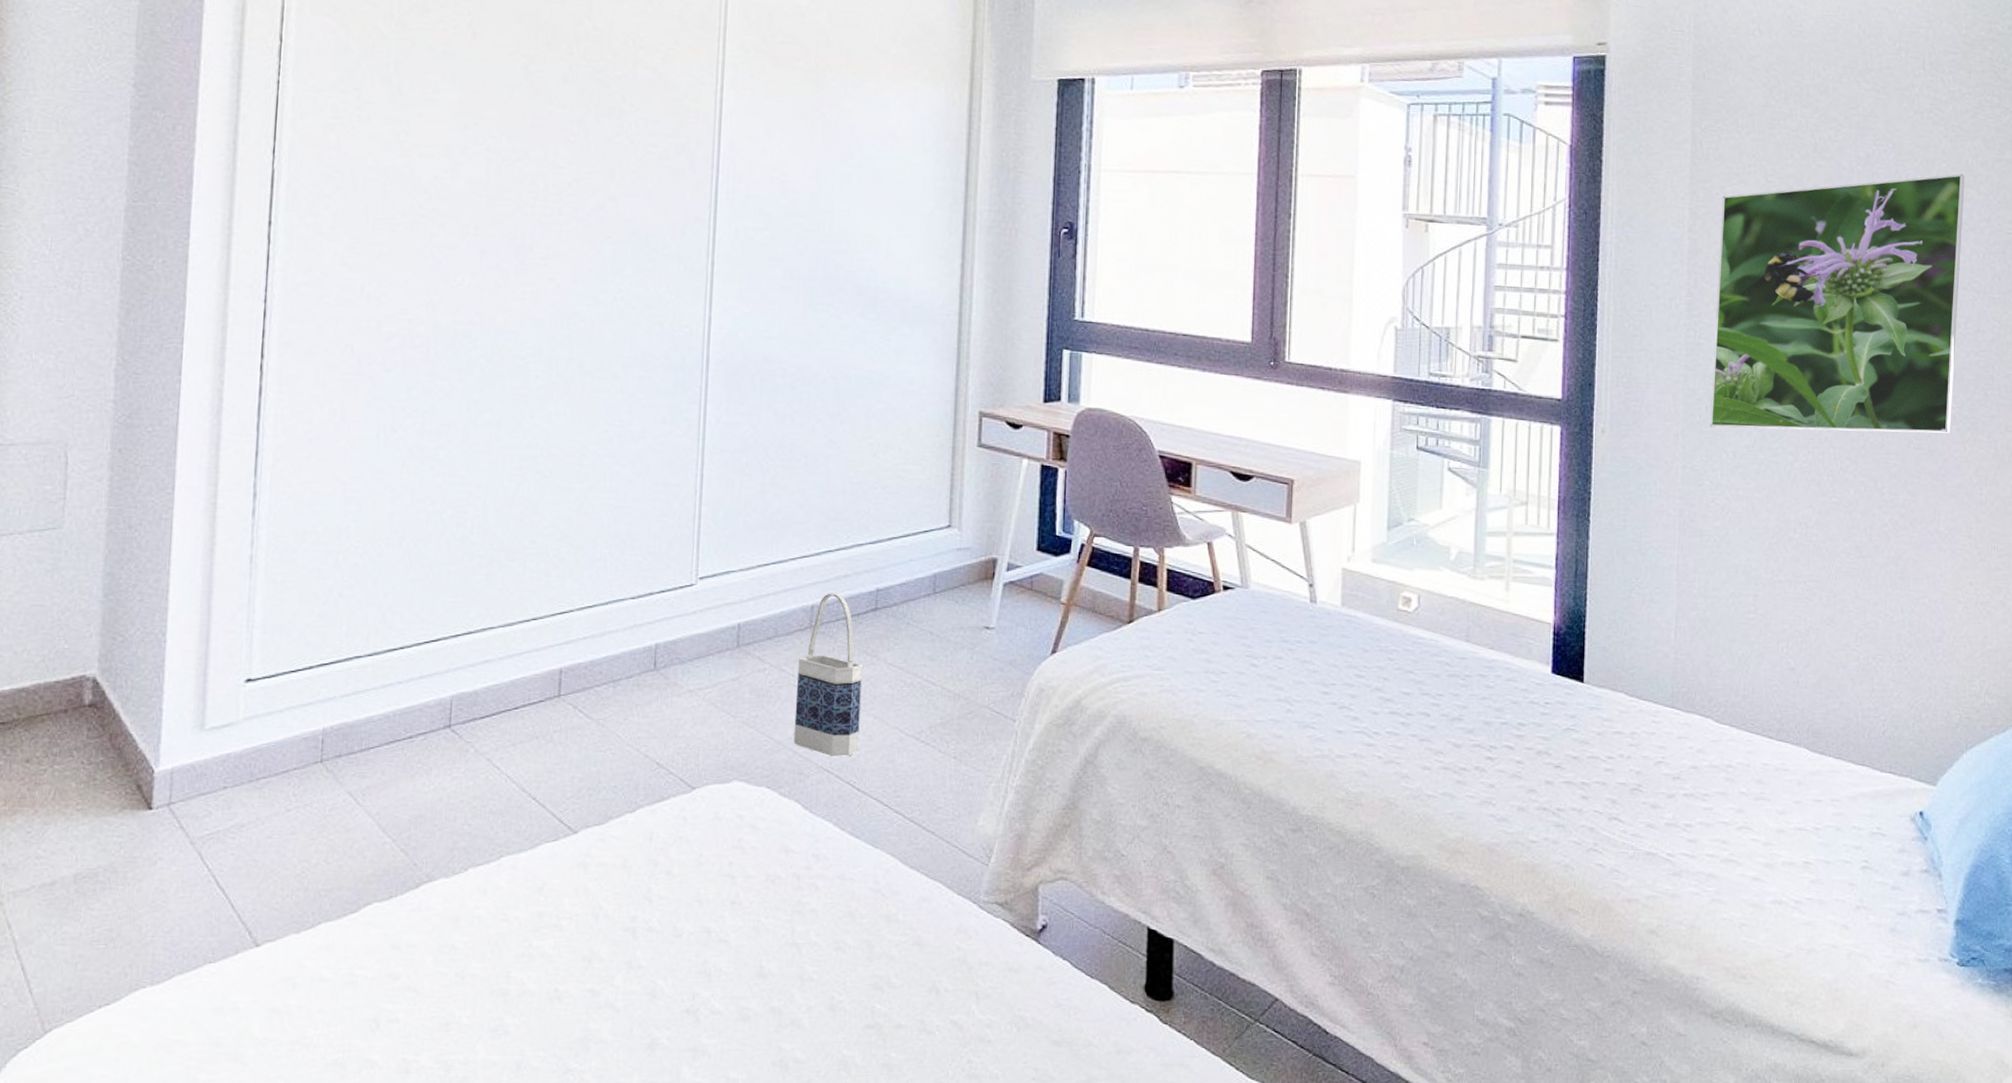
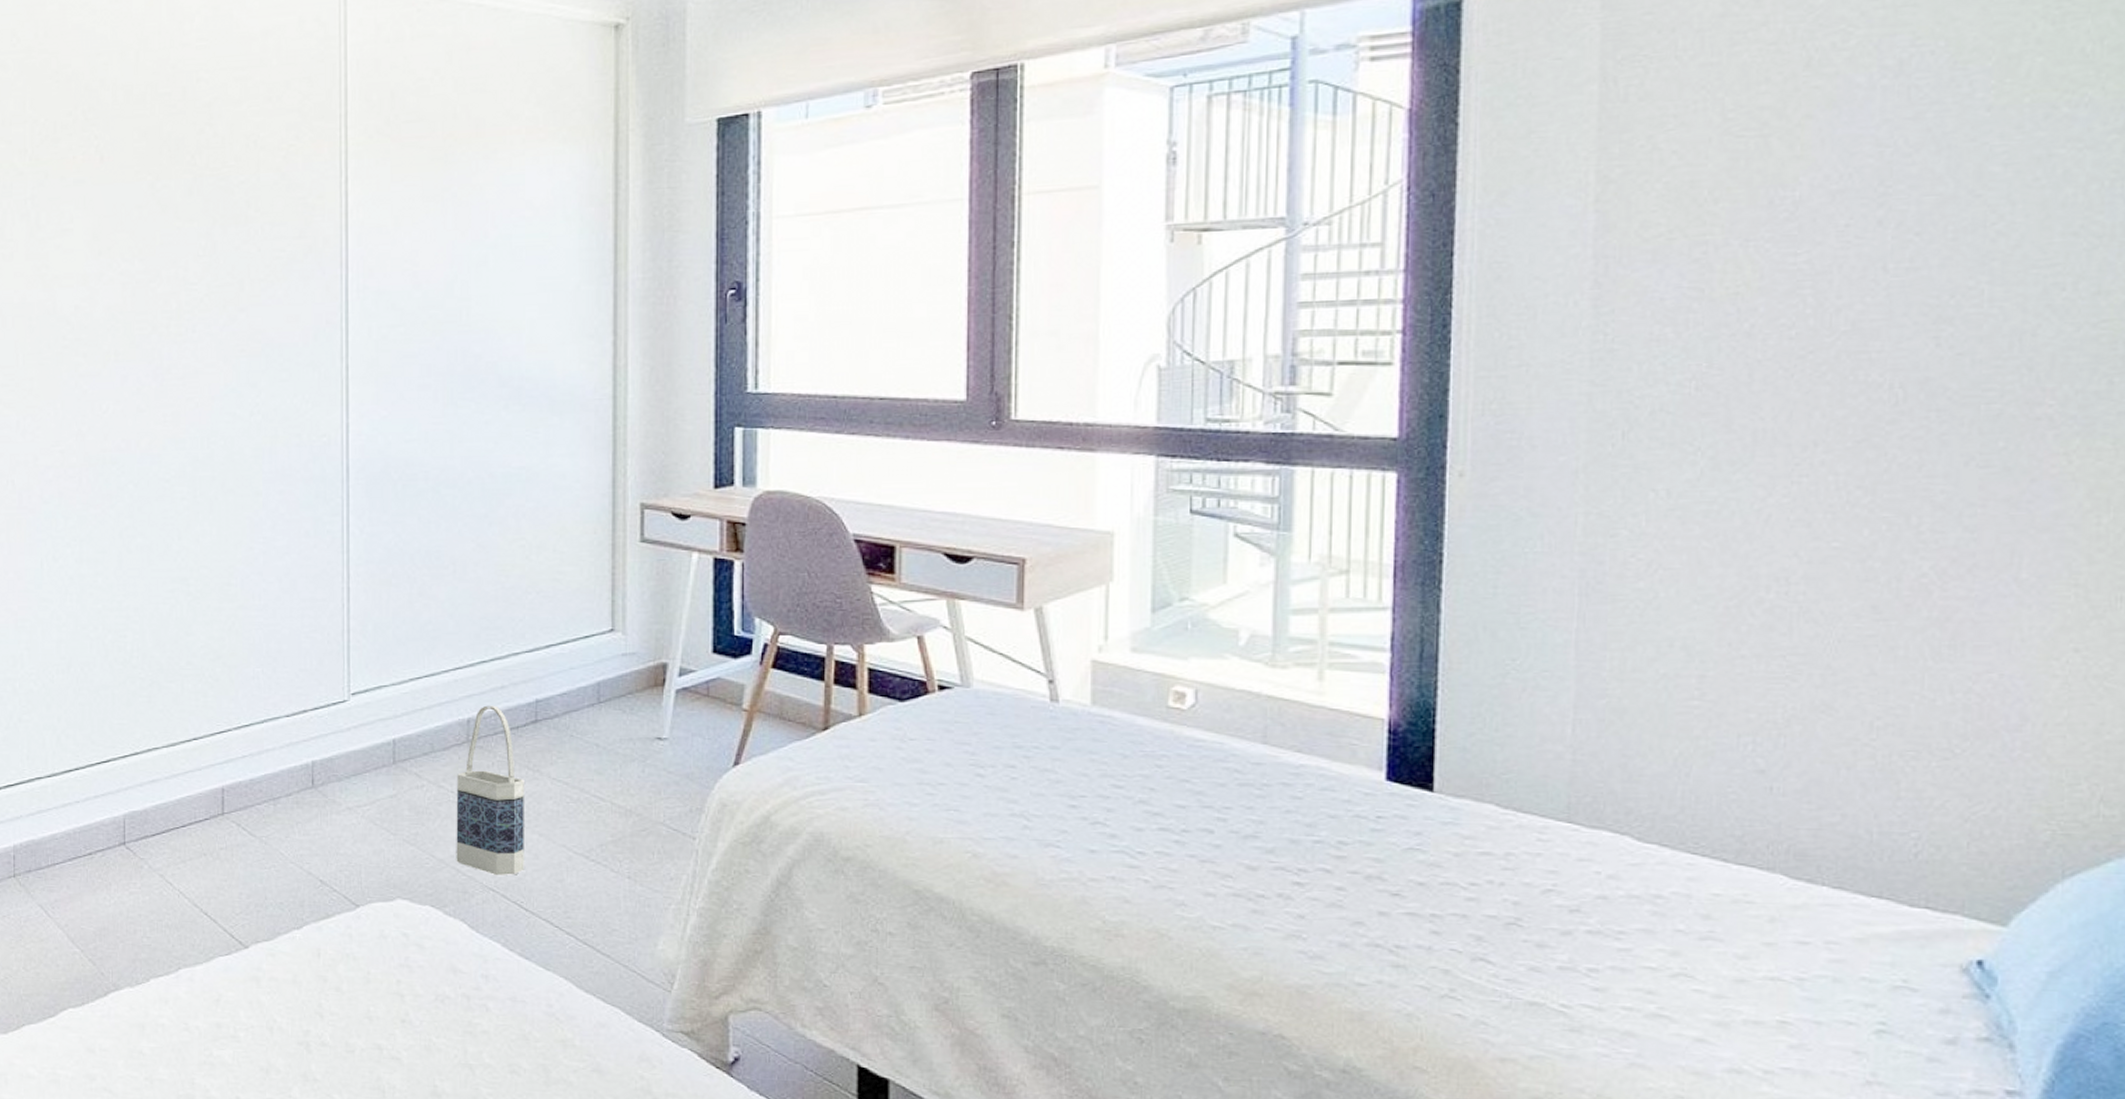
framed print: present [1709,174,1965,433] -> none [1628,68,2079,459]

